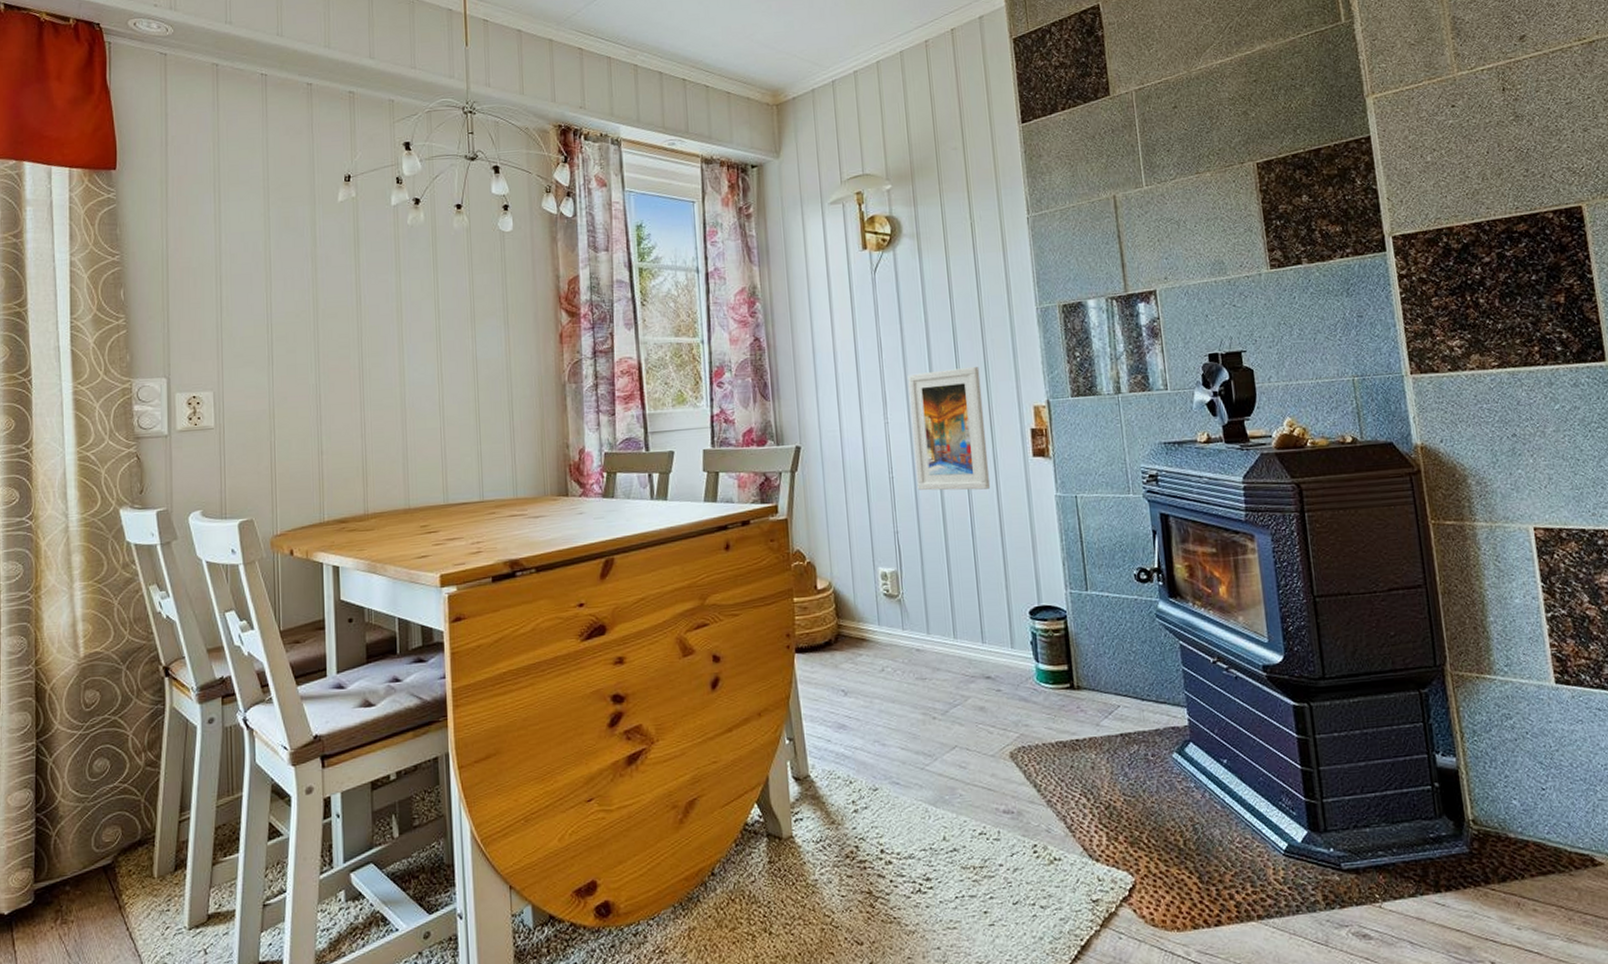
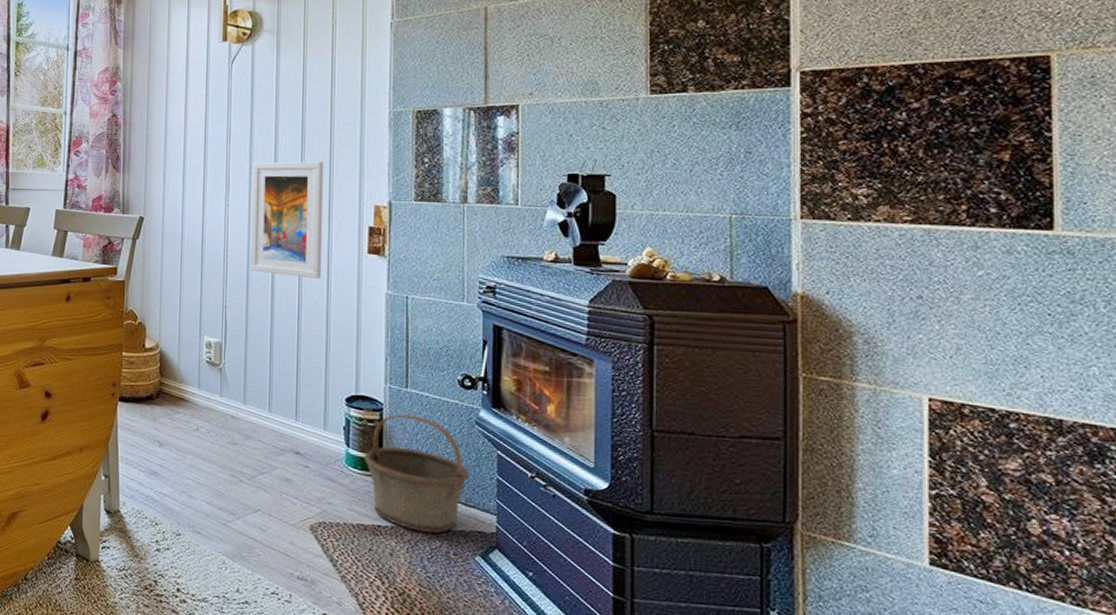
basket: none [1054,617,1158,738] -> present [364,413,471,533]

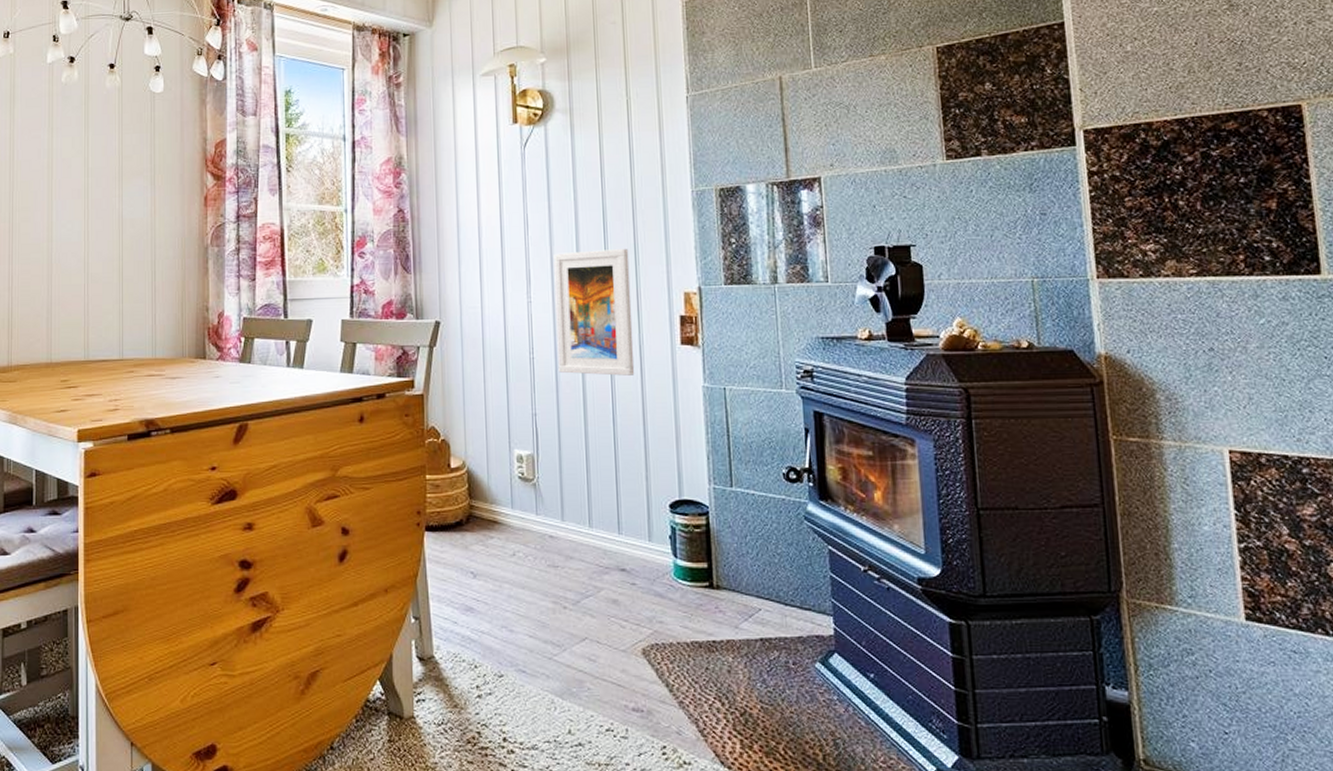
basket: present [364,413,471,533] -> none [693,516,804,643]

